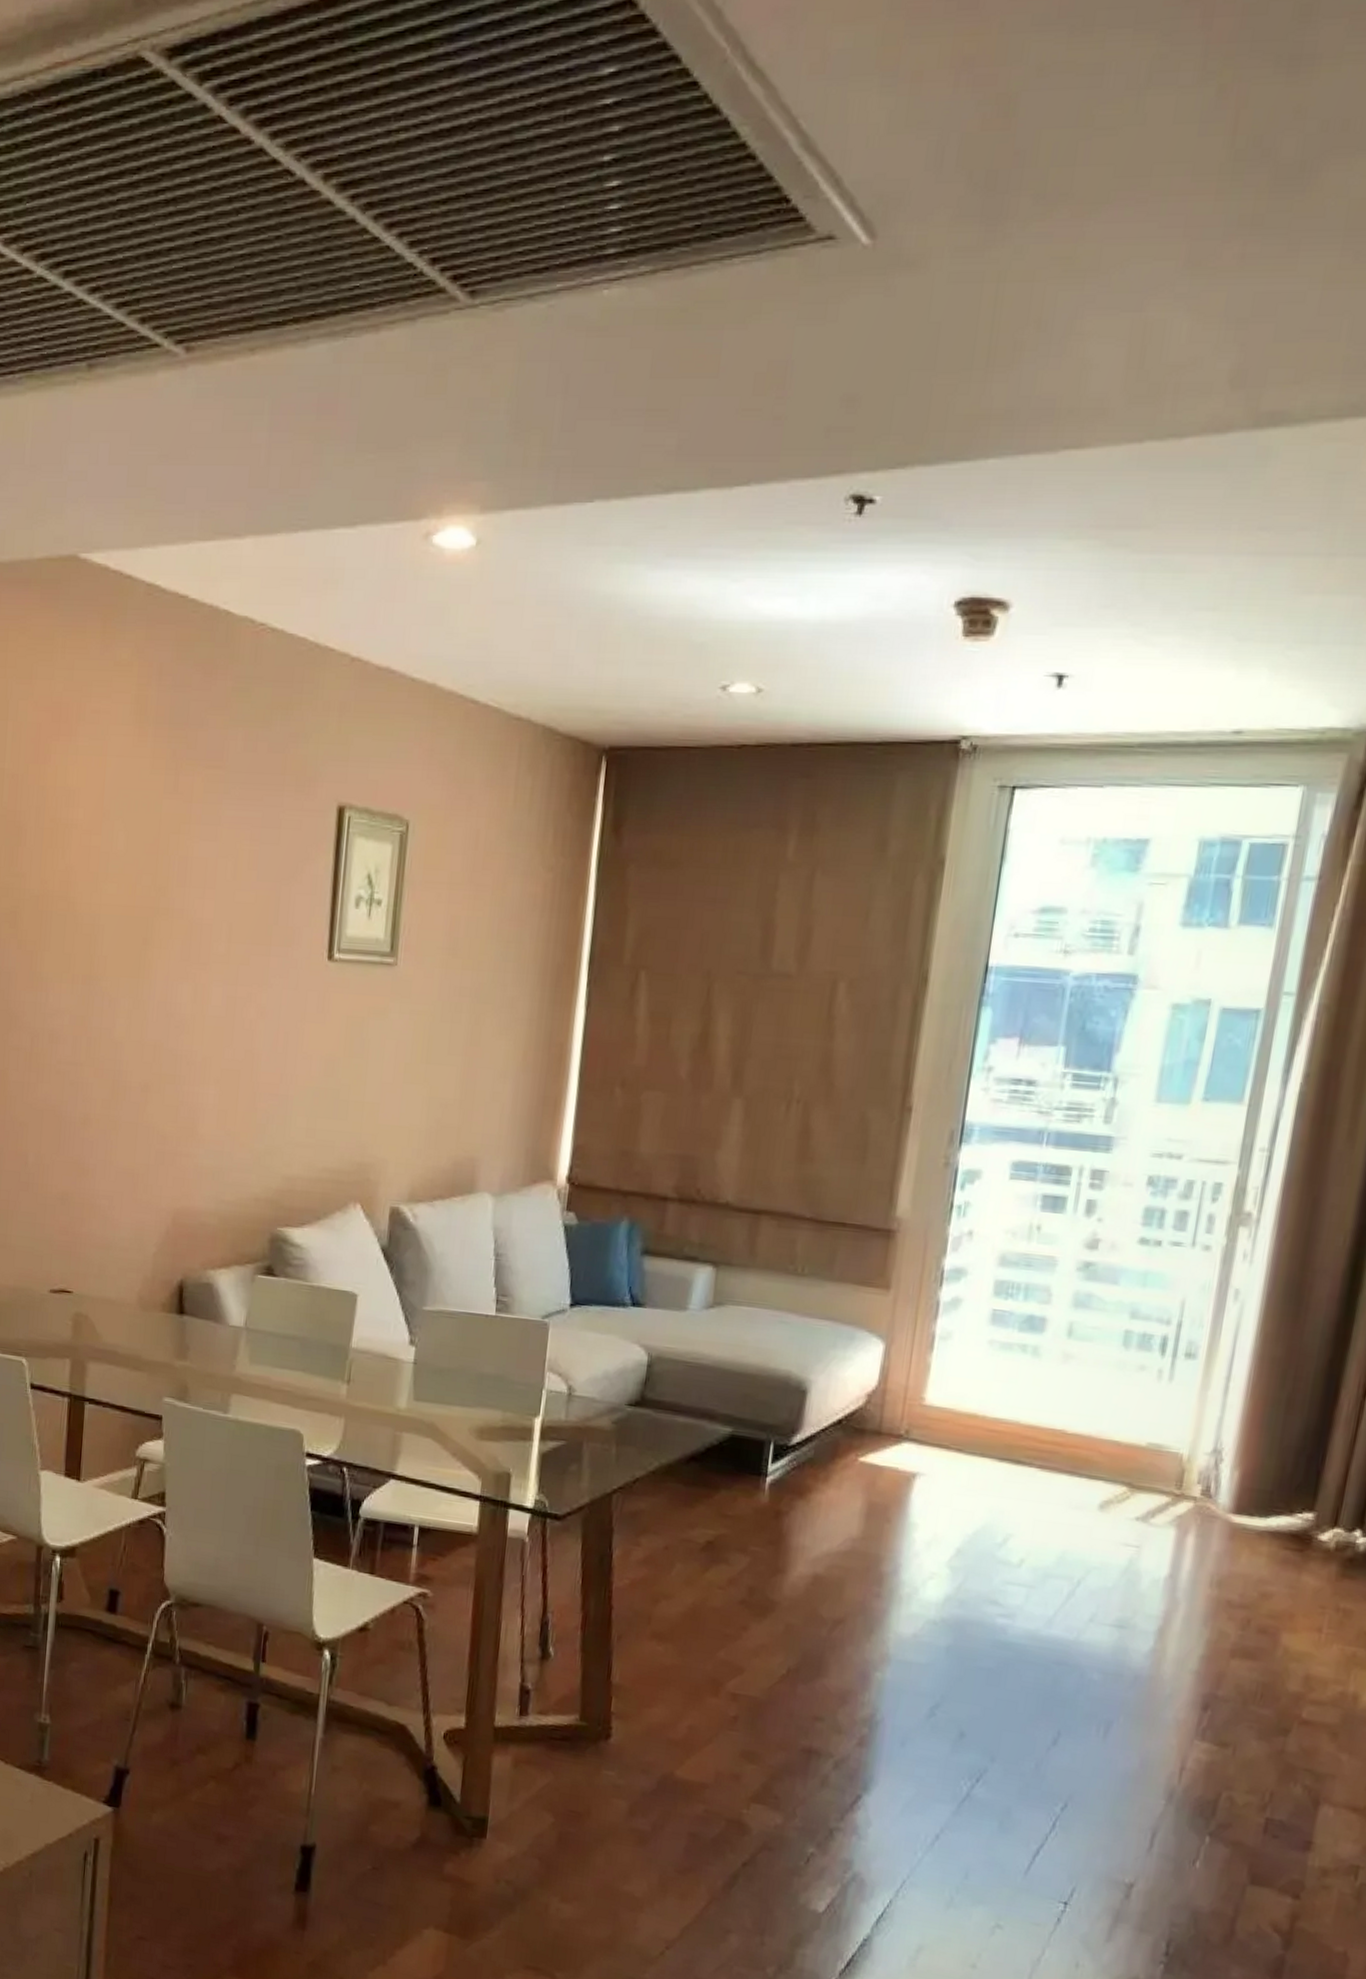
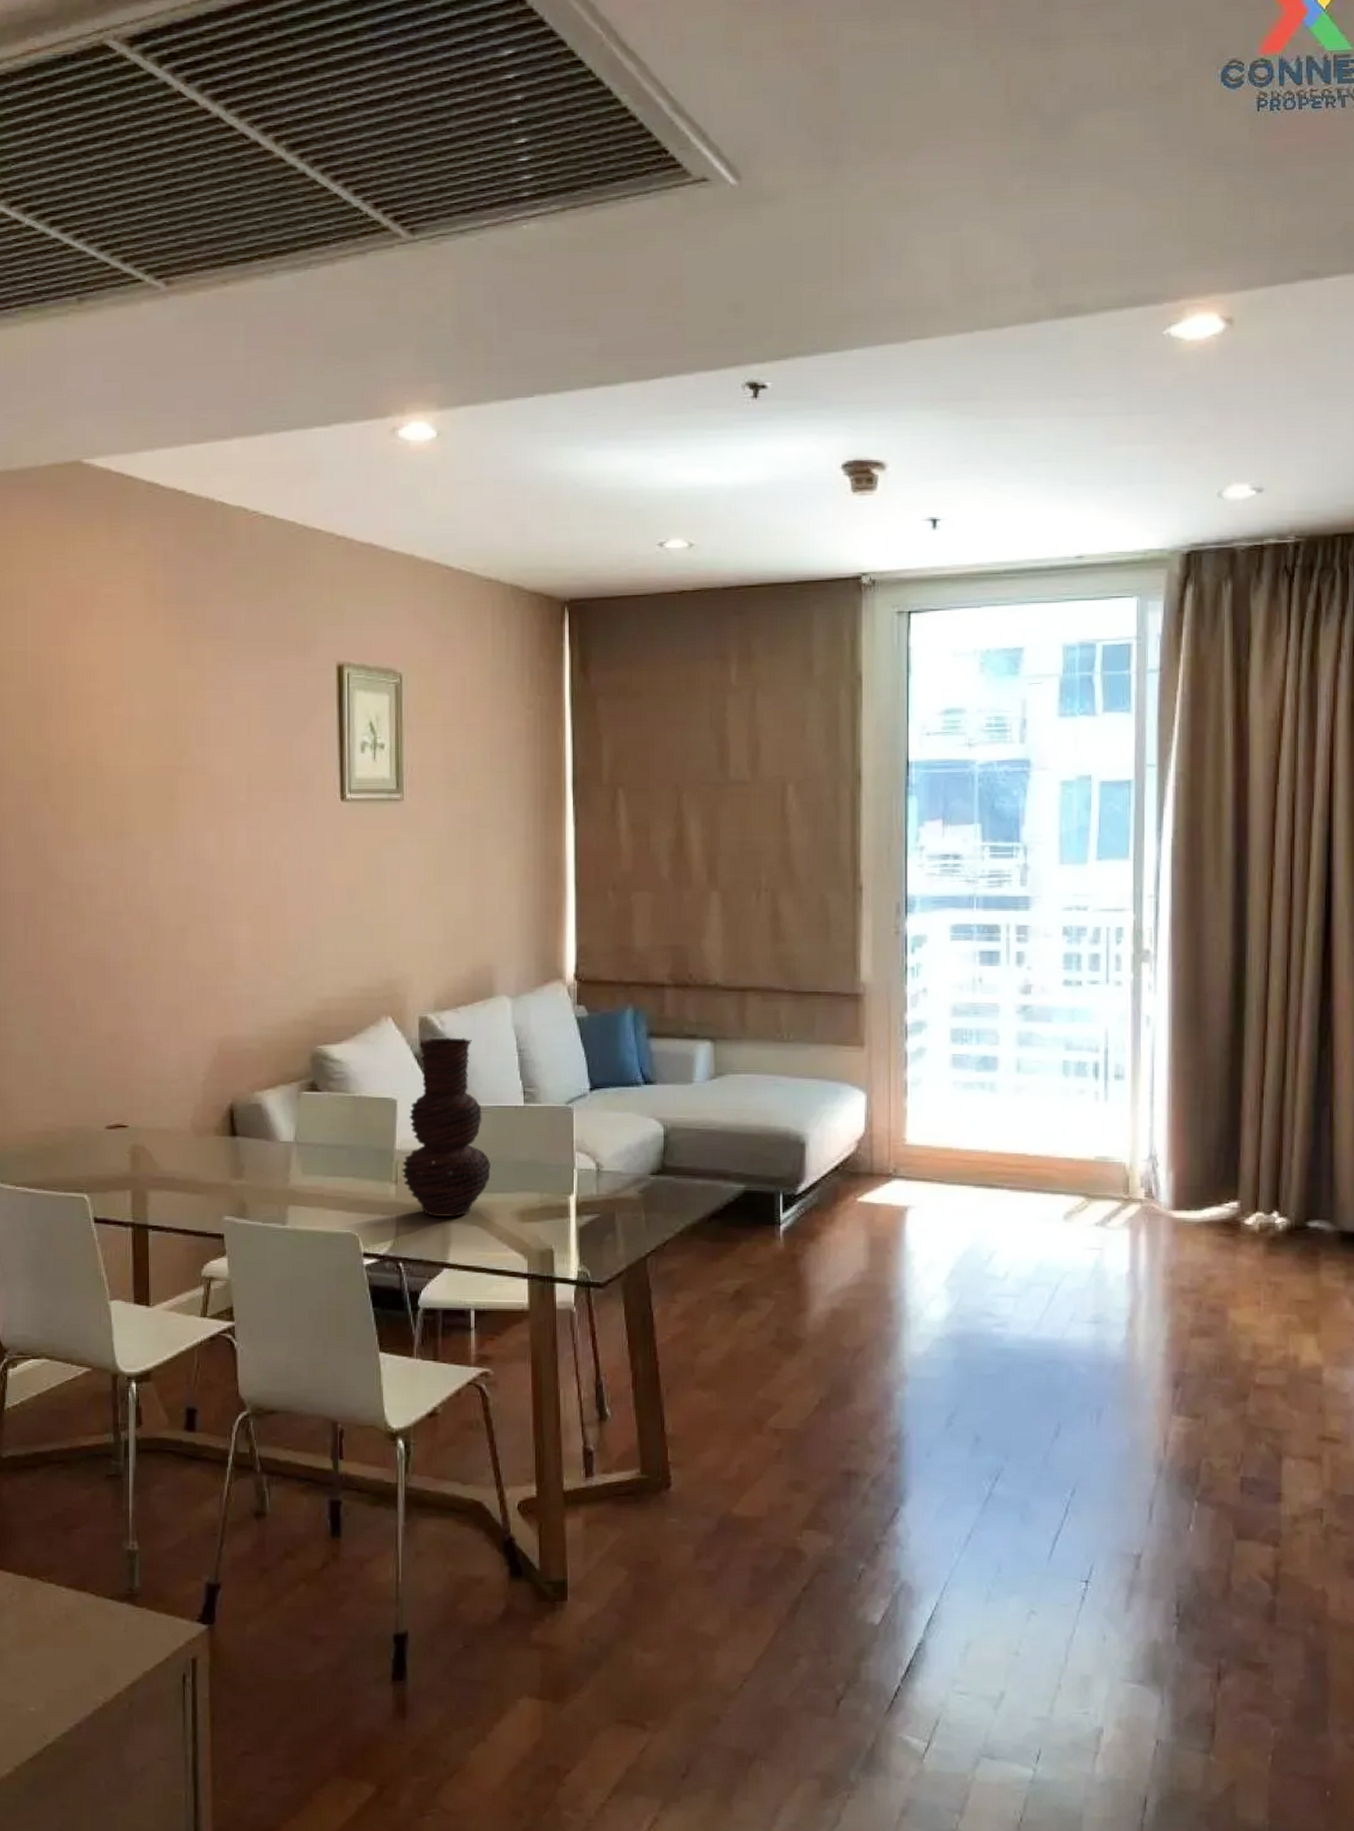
vase: none [355,1231,452,1426] -> present [401,1037,491,1218]

